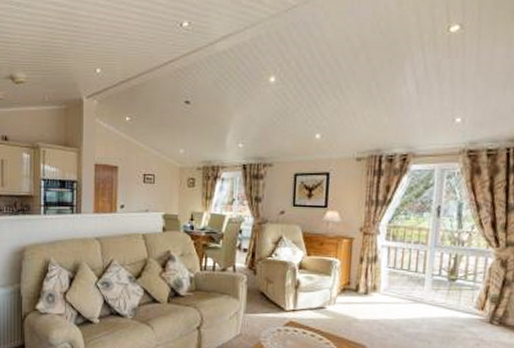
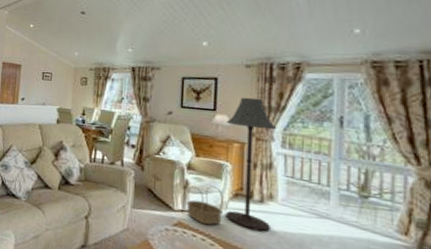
basket: none [297,283,332,322] -> present [186,185,224,226]
floor lamp: none [333,192,383,322] -> present [225,97,277,233]

